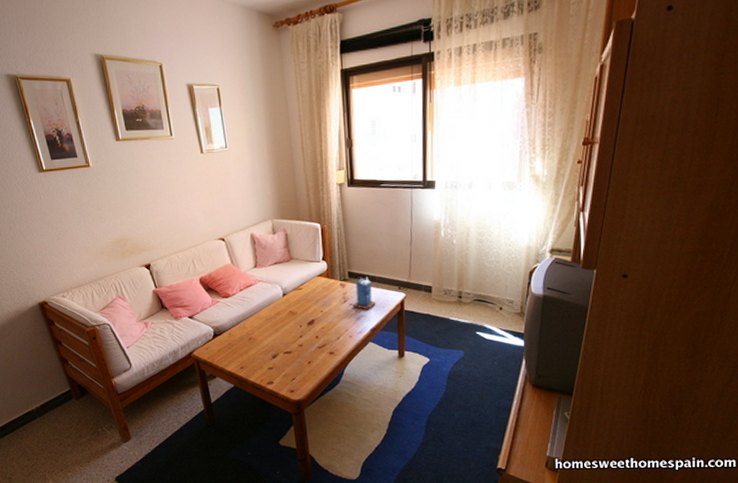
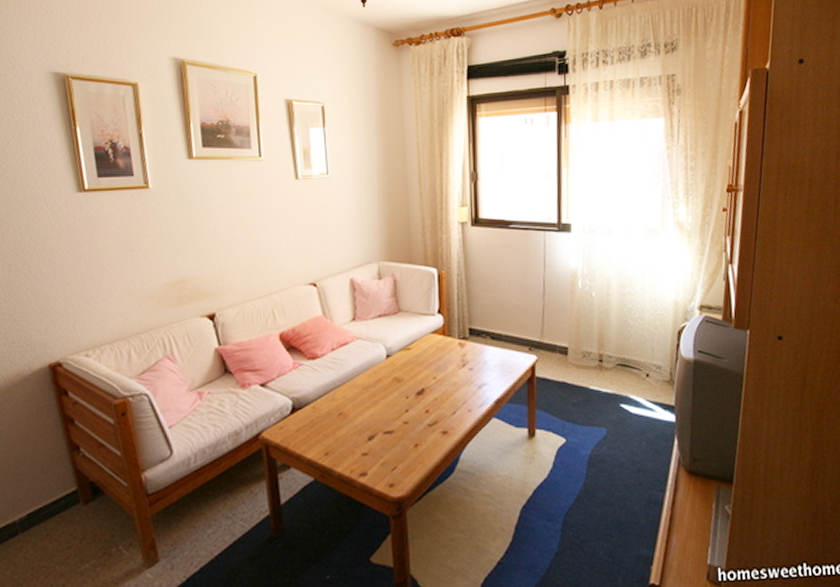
candle: present [353,276,376,309] -> none [473,334,502,375]

